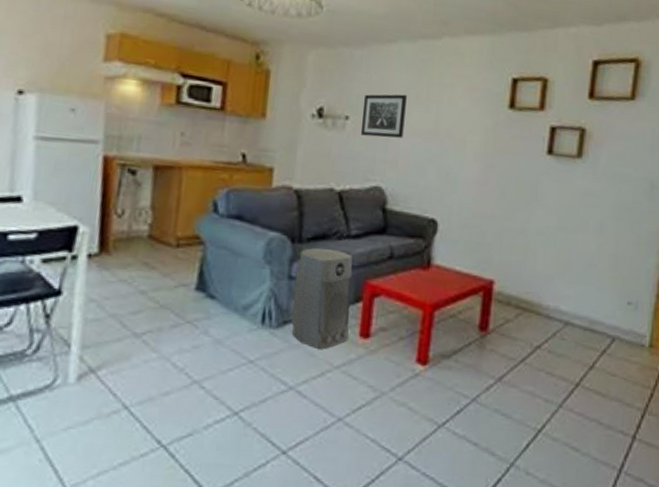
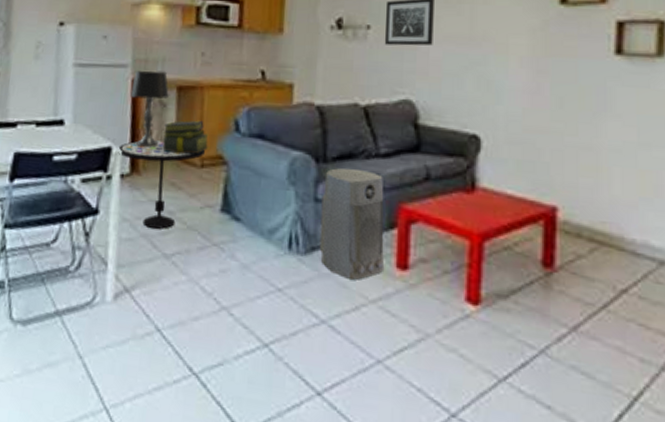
side table: none [85,219,181,309] -> present [118,139,205,229]
table lamp: none [101,146,145,227] -> present [130,70,169,148]
stack of books: none [135,200,186,233] -> present [162,120,209,153]

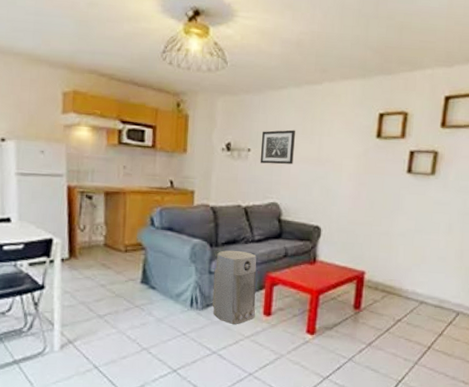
side table: present [118,139,205,229] -> none [58,232,128,298]
table lamp: present [130,70,169,148] -> none [66,178,98,238]
stack of books: present [162,120,209,153] -> none [94,217,131,242]

